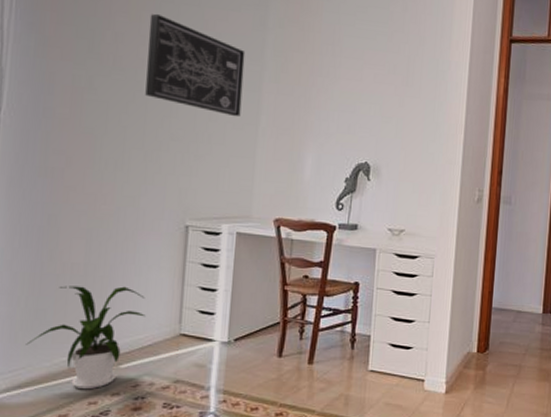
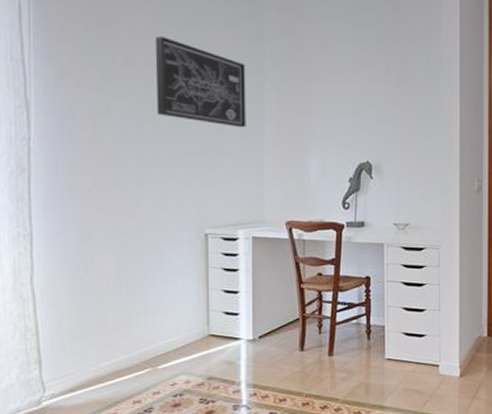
house plant: present [26,285,146,390] -> none [73,294,176,390]

